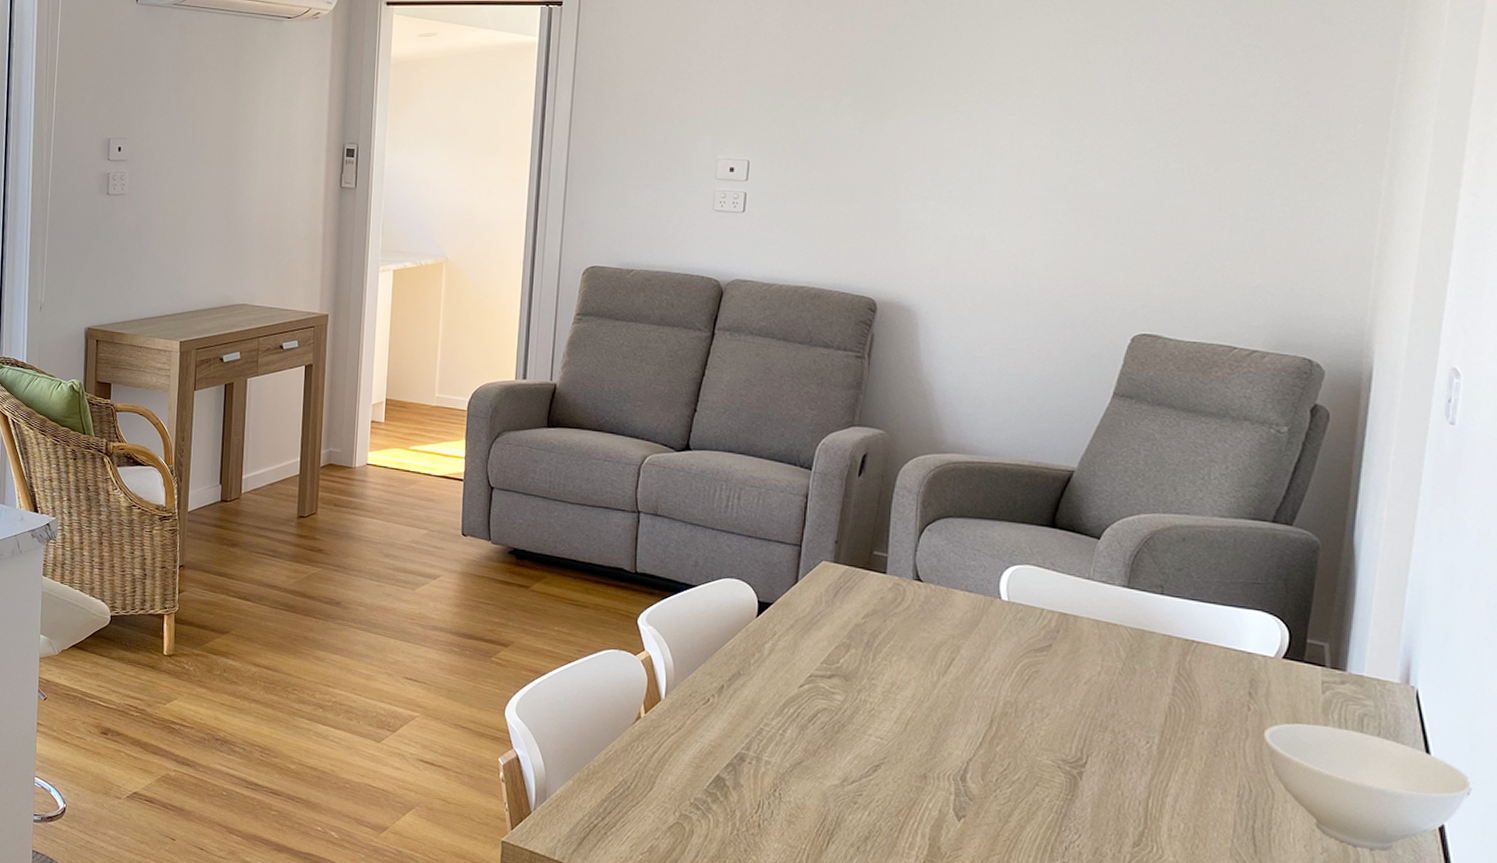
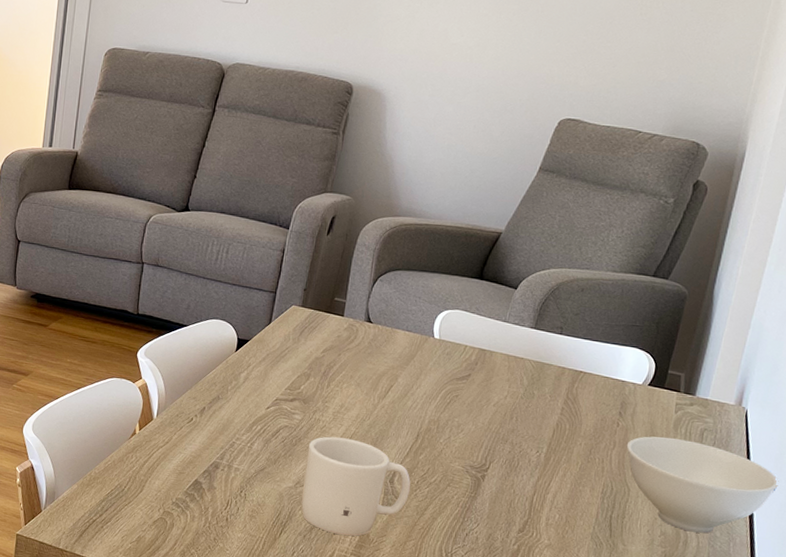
mug: none [850,721,989,849] -> present [301,436,411,537]

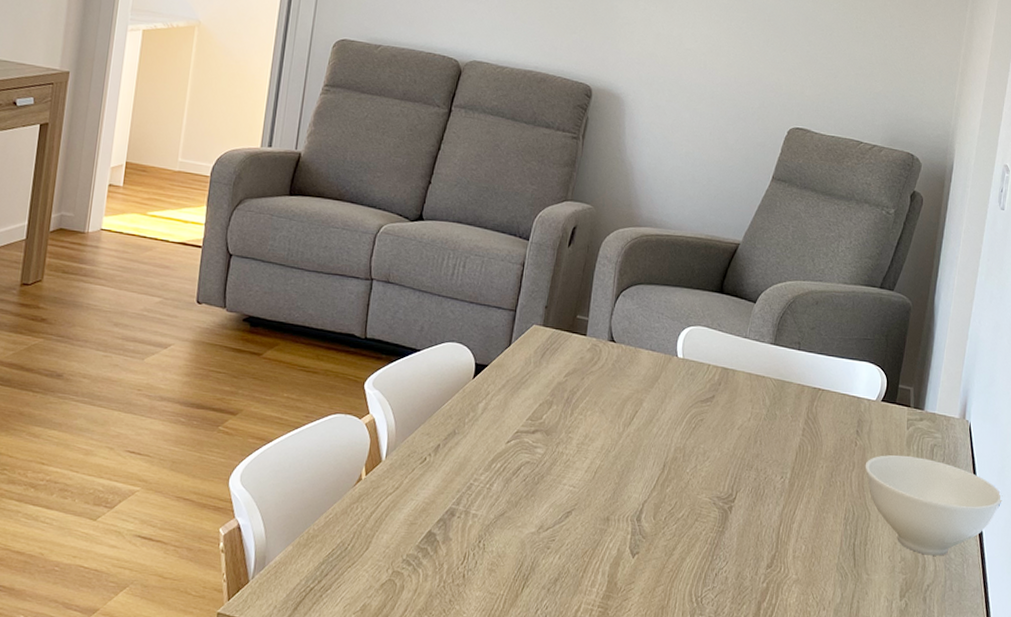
mug: present [301,436,411,537] -> none [544,471,659,586]

